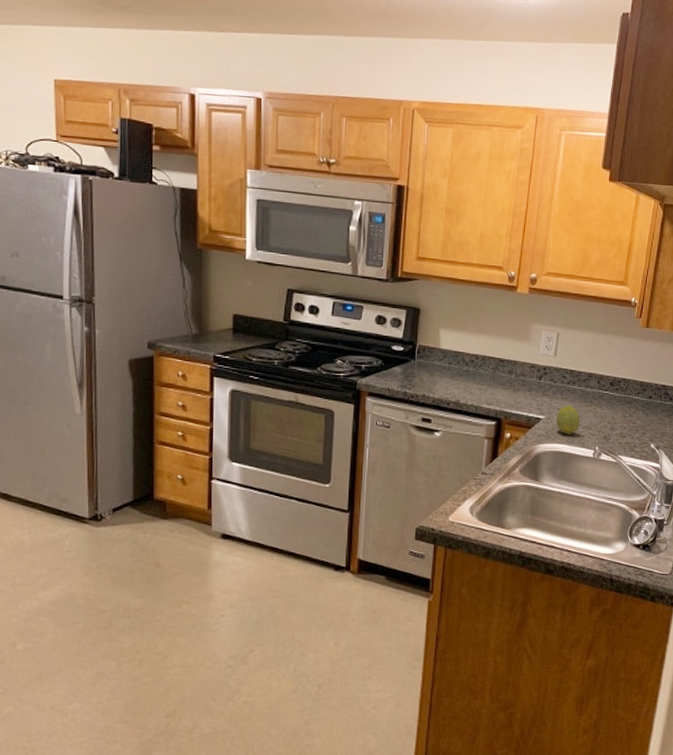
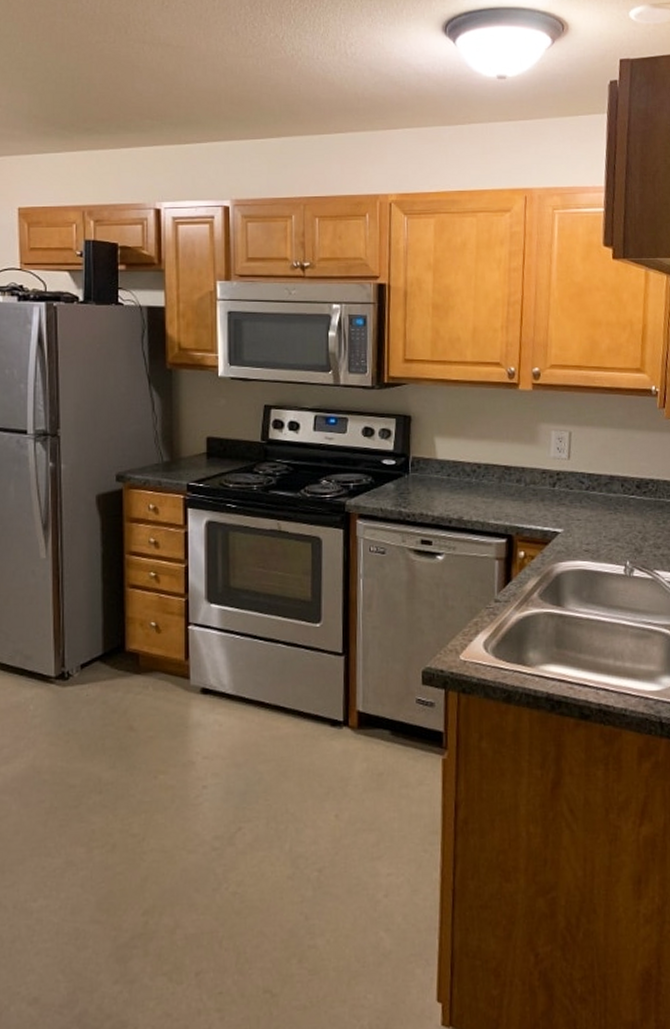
fruit: present [556,405,581,435] -> none [576,515,606,550]

